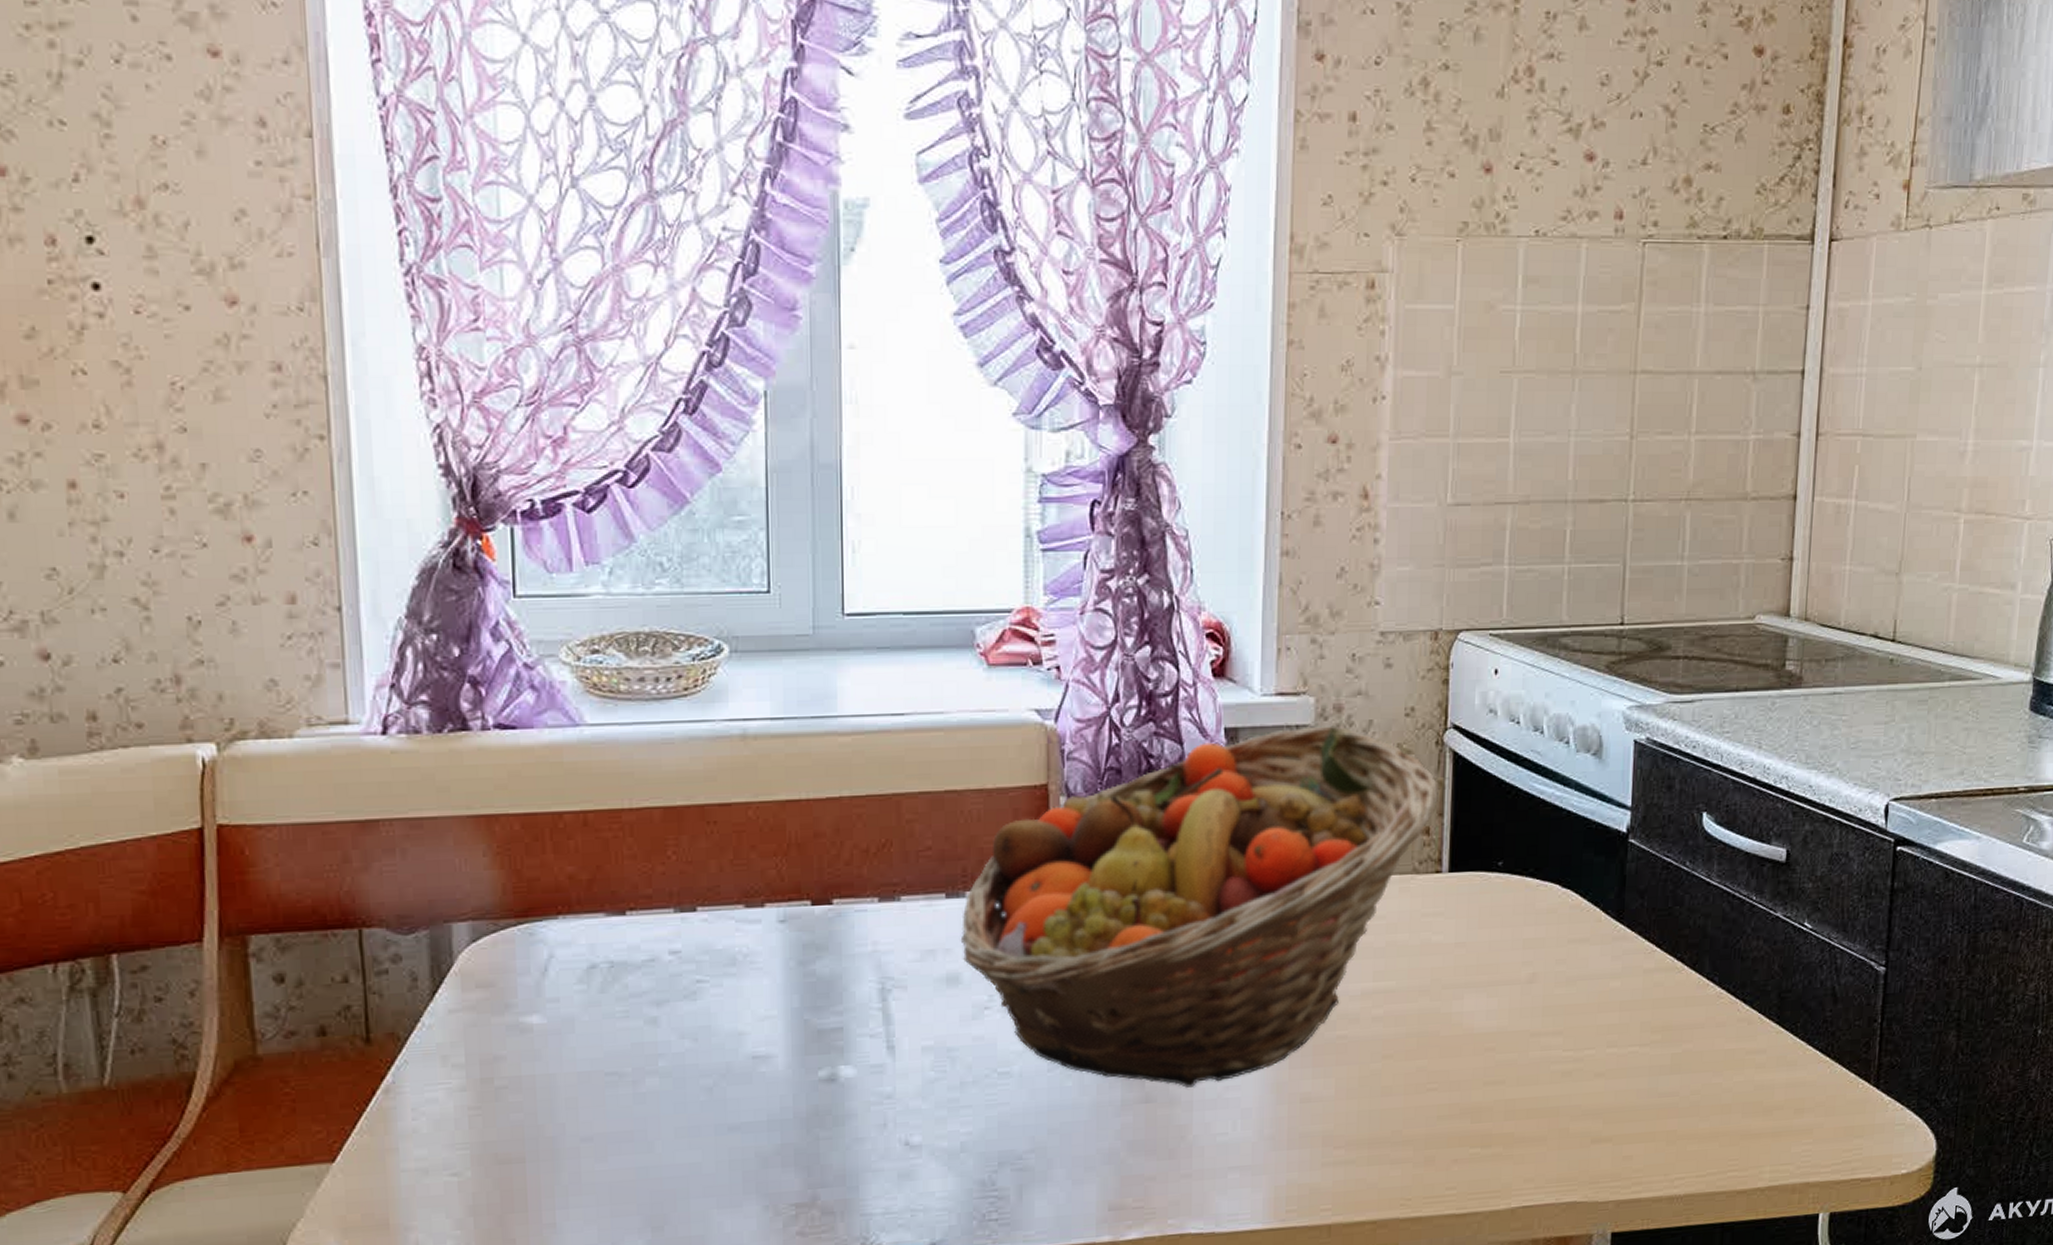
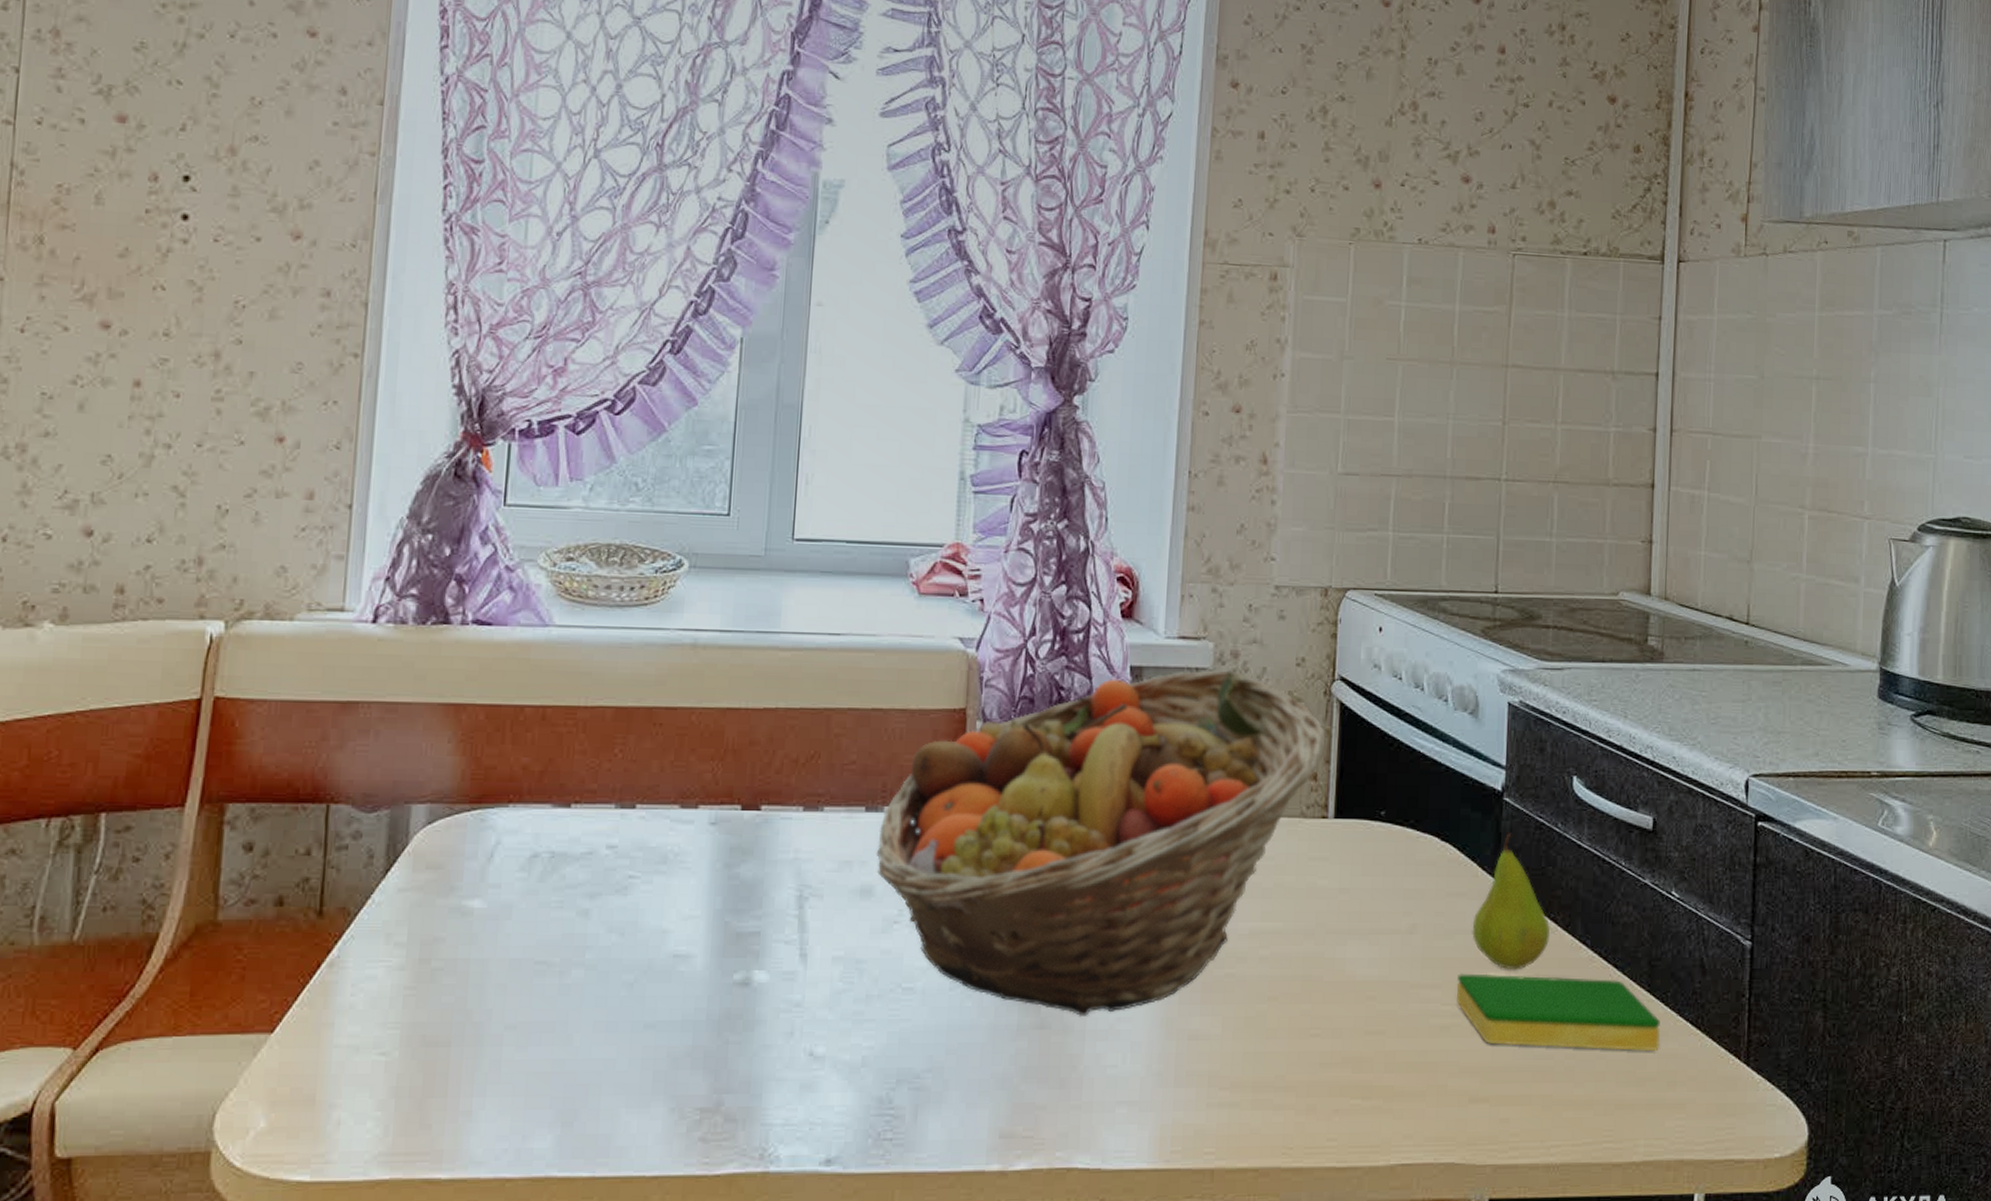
dish sponge: none [1579,1013,1789,1086] -> present [1457,973,1660,1051]
fruit: none [1595,874,1677,1012] -> present [1472,832,1551,970]

